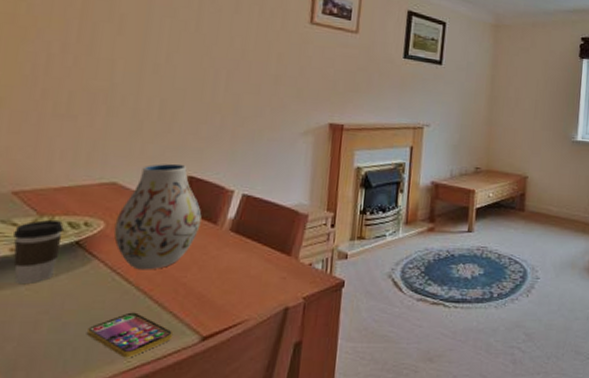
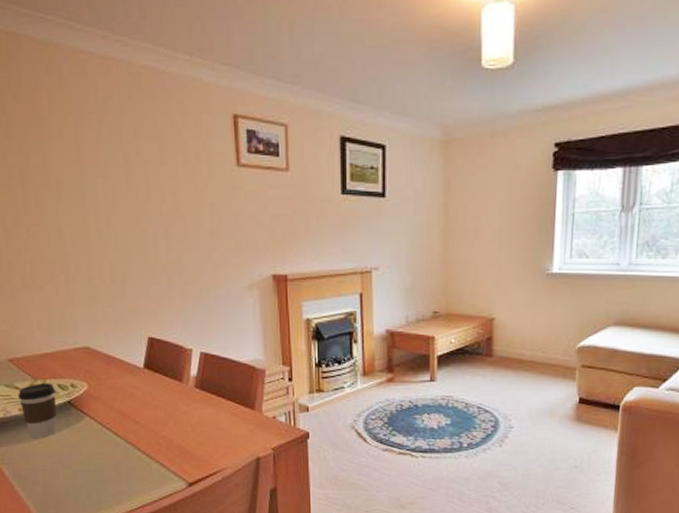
smartphone: present [86,312,174,358] -> none [93,462,164,500]
vase: present [113,163,202,270] -> none [95,326,168,425]

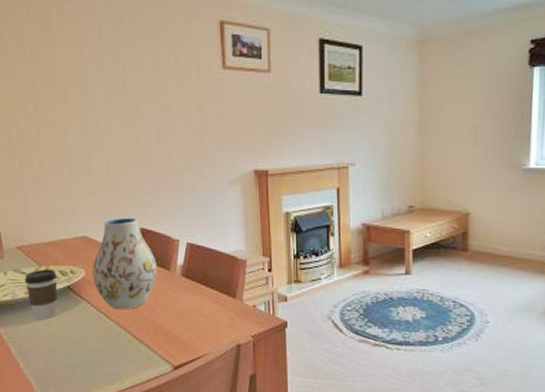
vase: none [95,326,168,425] -> present [92,217,157,310]

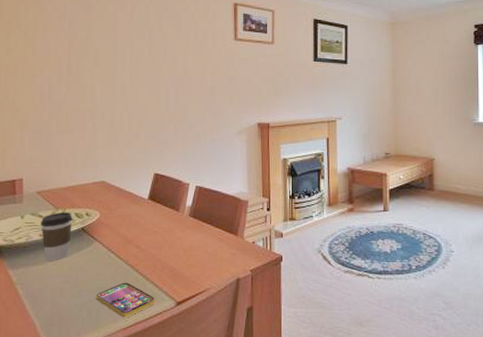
smartphone: none [88,344,152,380] -> present [95,282,156,318]
vase: present [92,217,157,310] -> none [106,164,167,249]

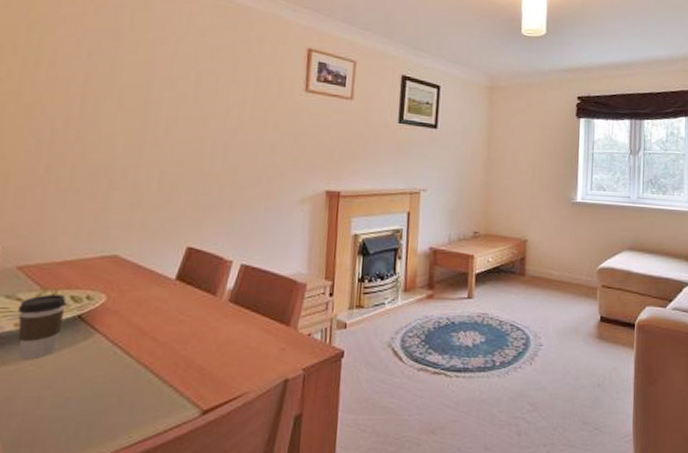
smartphone: present [95,282,156,318] -> none [88,386,174,433]

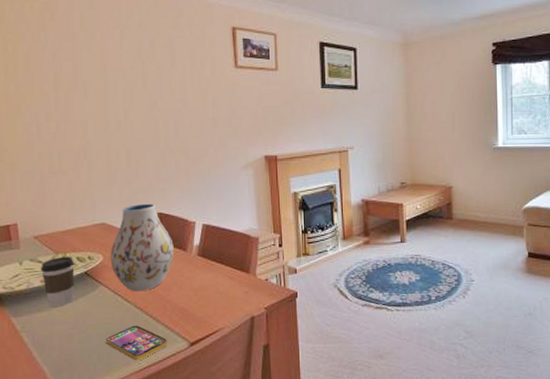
smartphone: none [88,386,174,433] -> present [105,325,169,361]
vase: none [115,234,201,343] -> present [110,203,174,292]

